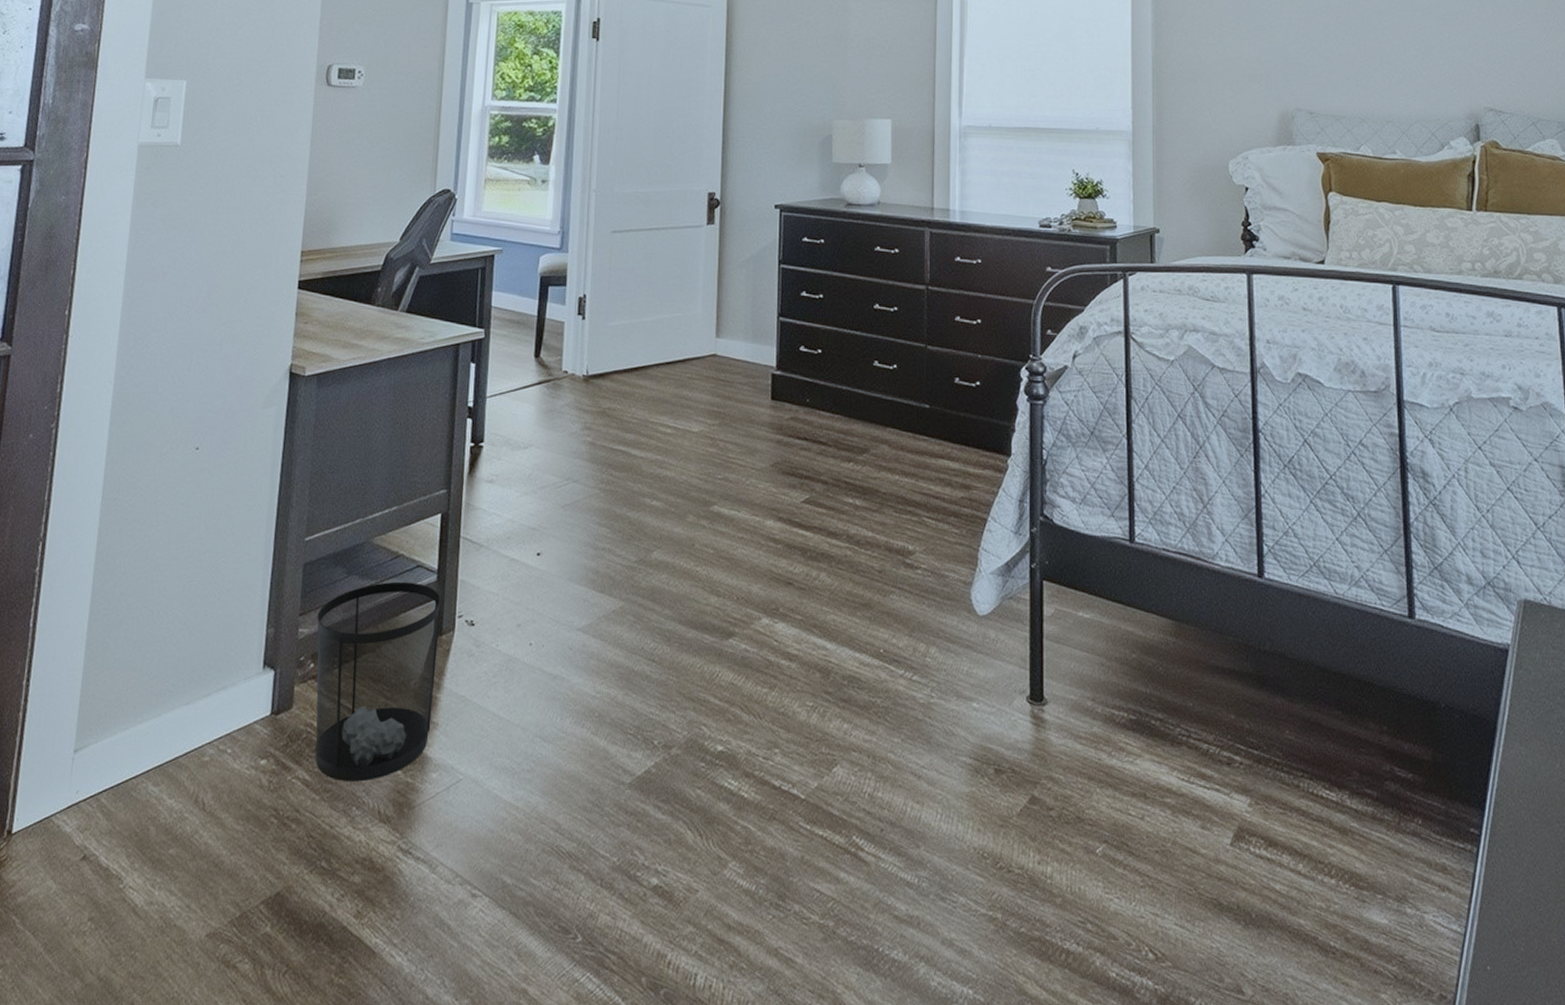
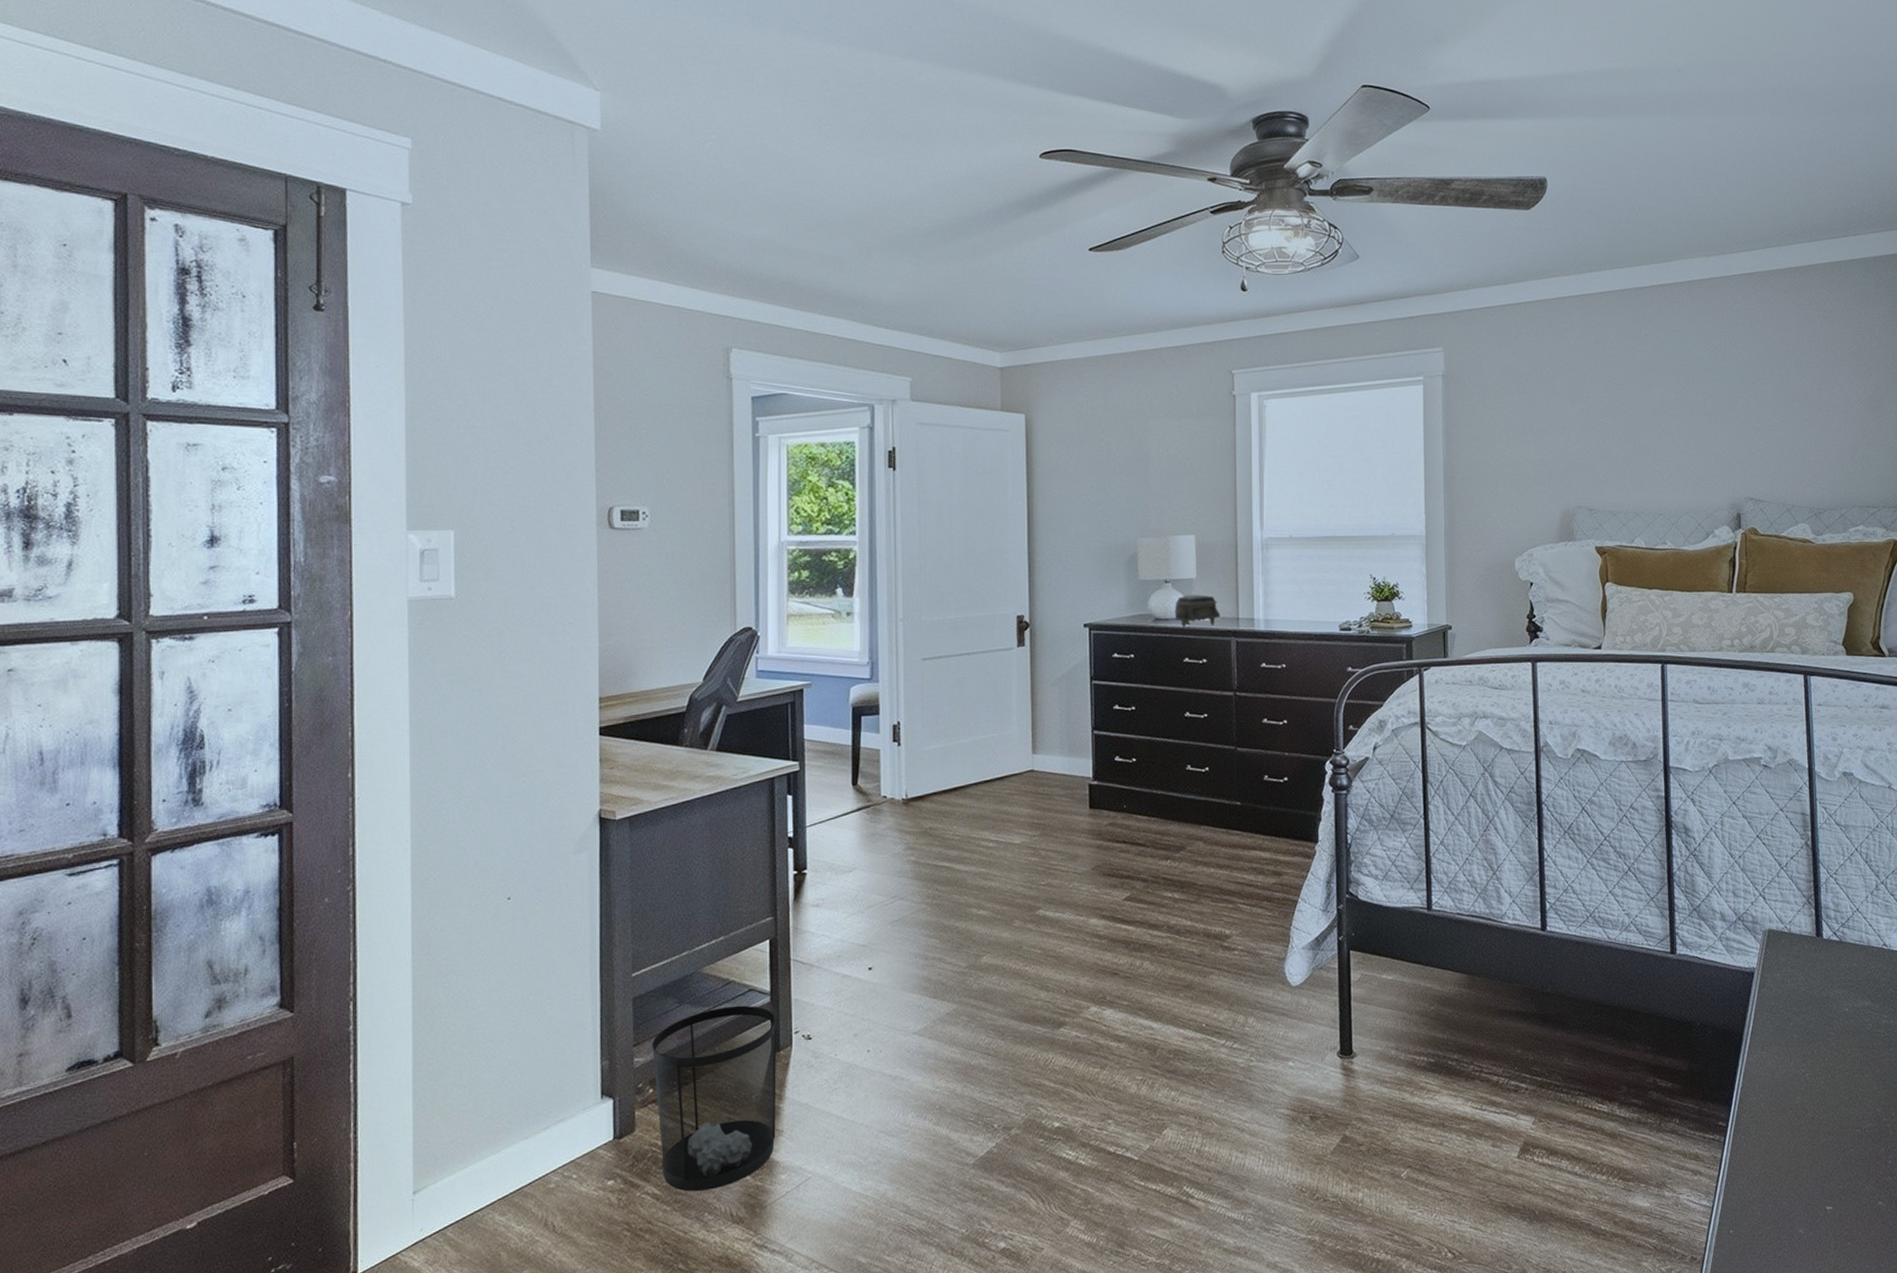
jewelry box: none [867,181,915,215] -> present [1174,595,1221,628]

